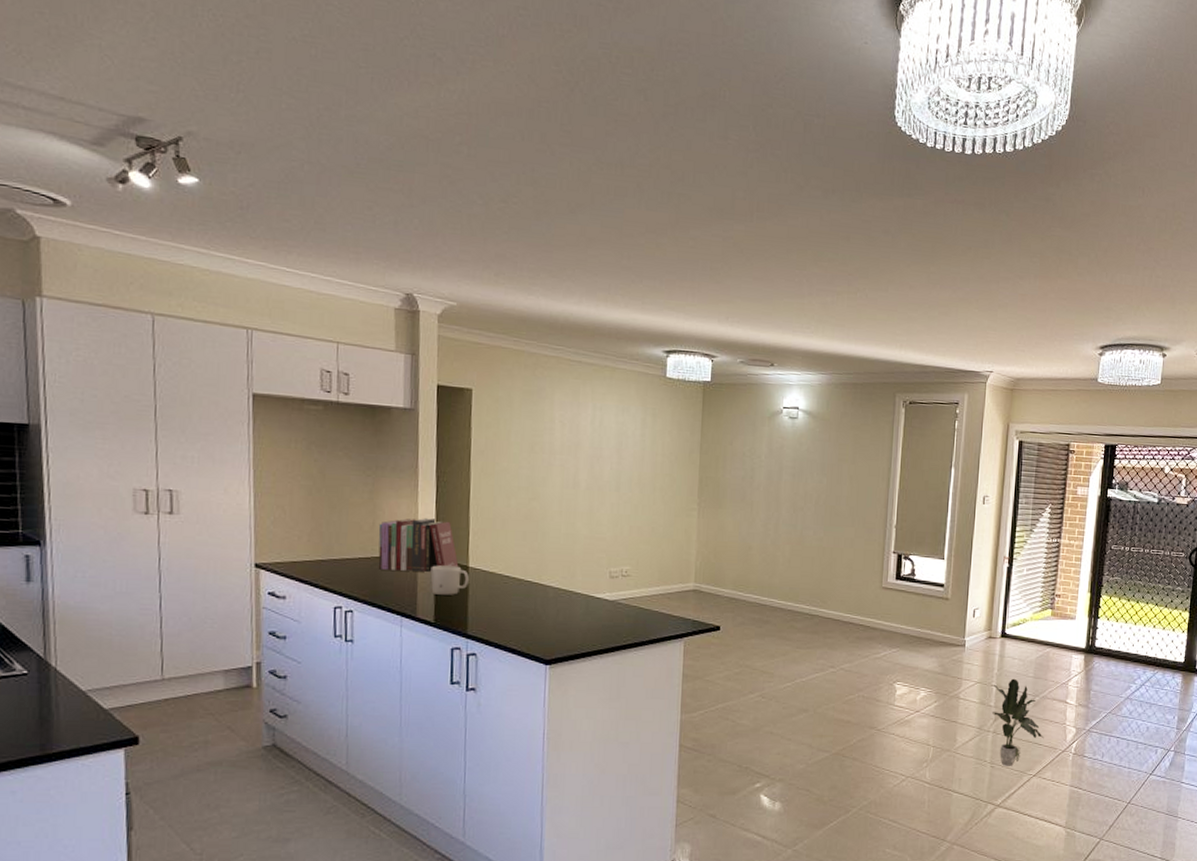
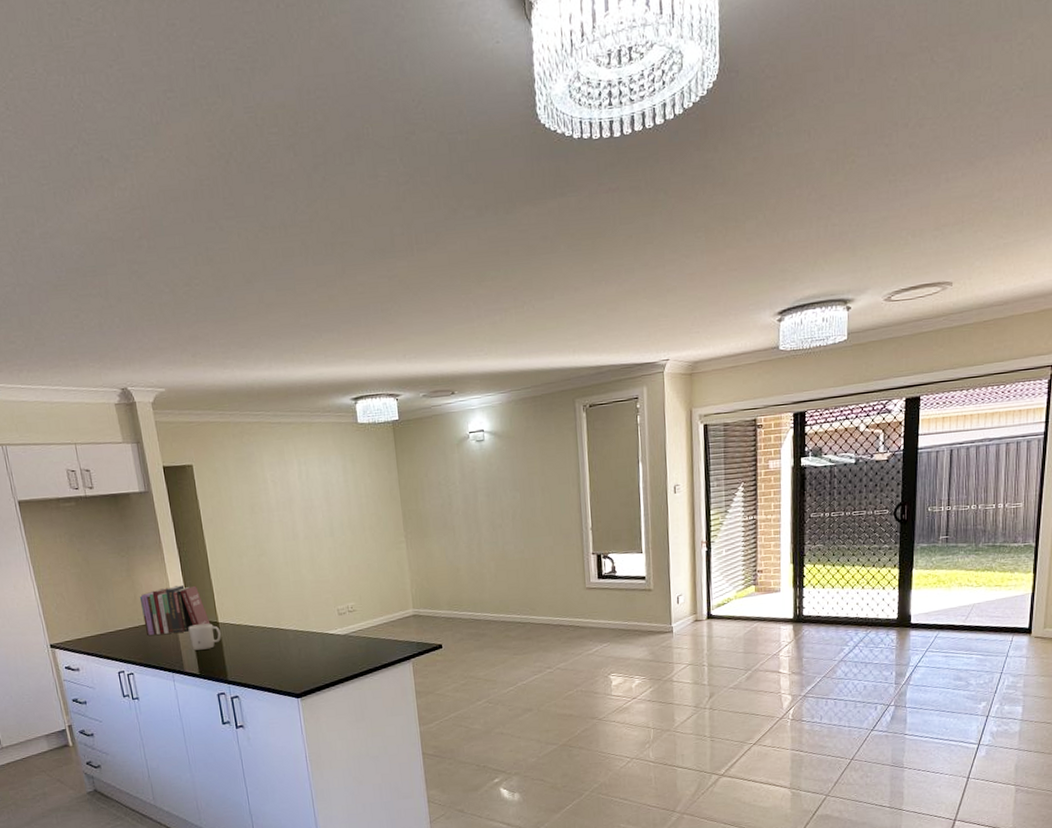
potted plant: present [992,678,1044,766] -> none [705,656,760,738]

